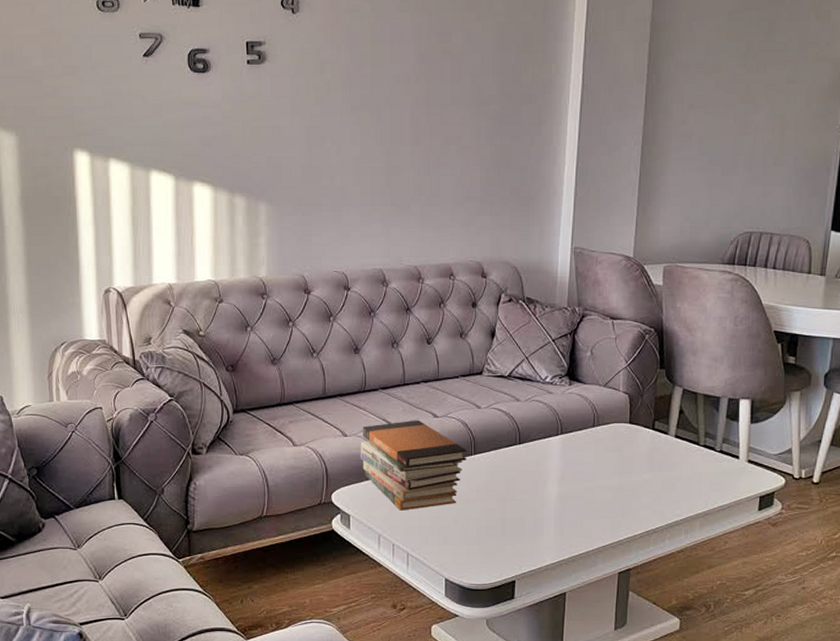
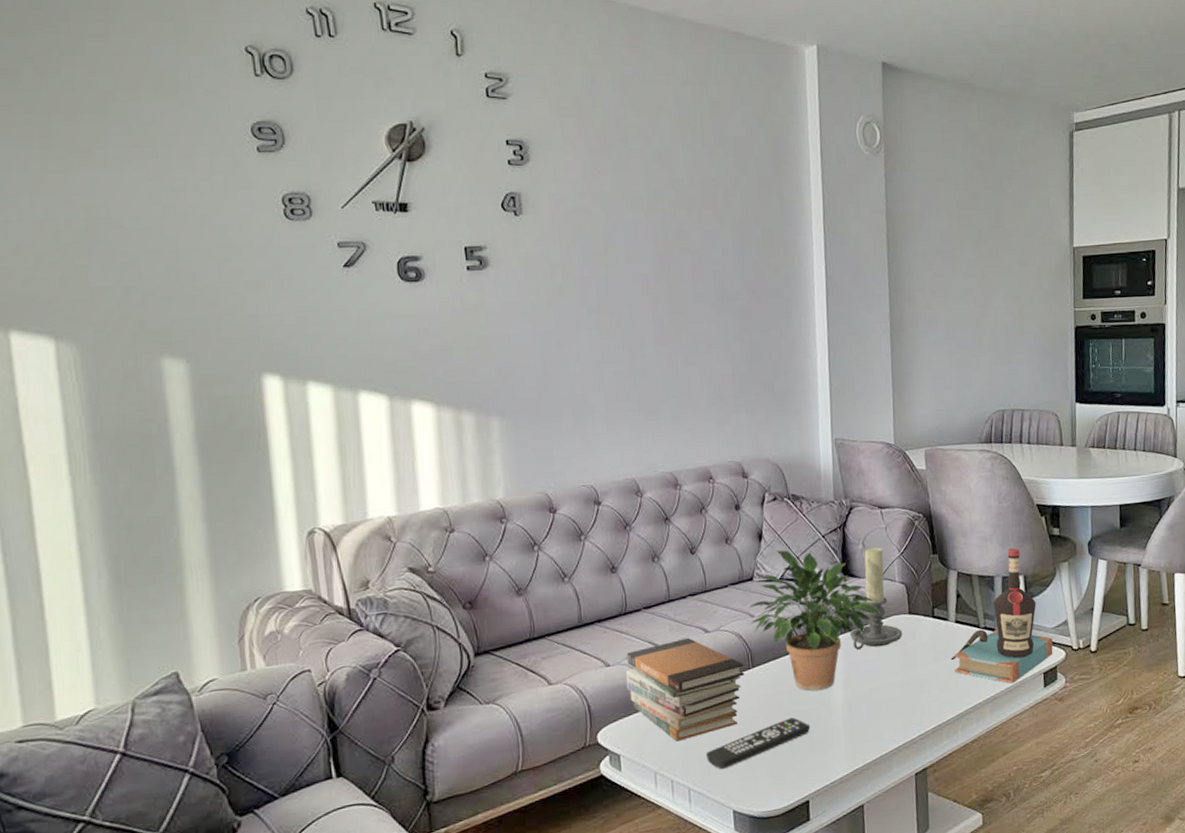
remote control: none [425,505,524,542] -> present [705,717,811,770]
potted plant: none [474,349,602,484] -> present [748,550,881,691]
candle holder: none [570,355,621,451] -> present [850,547,903,650]
bottle: none [666,372,773,503] -> present [950,548,1053,684]

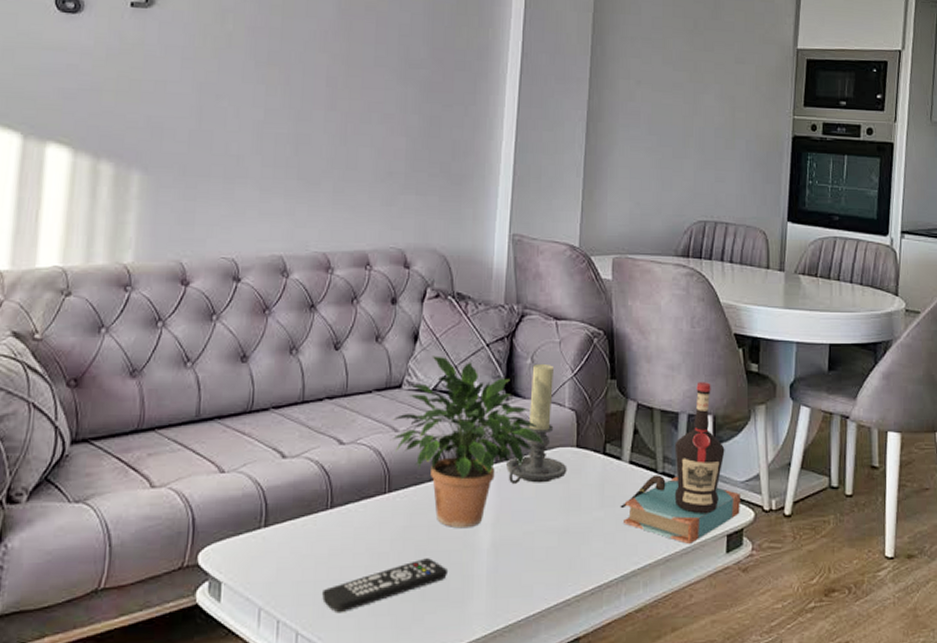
book stack: present [626,637,745,742] -> none [240,448,380,573]

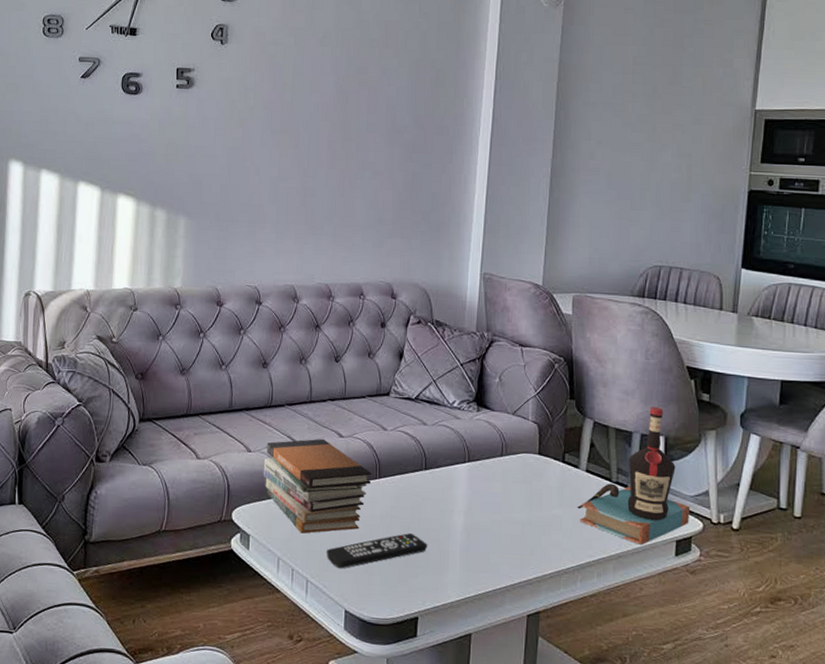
book stack: none [240,448,380,573] -> present [263,438,372,534]
potted plant: present [390,356,545,529] -> none [380,371,511,513]
candle holder: present [507,363,567,484] -> none [477,382,530,482]

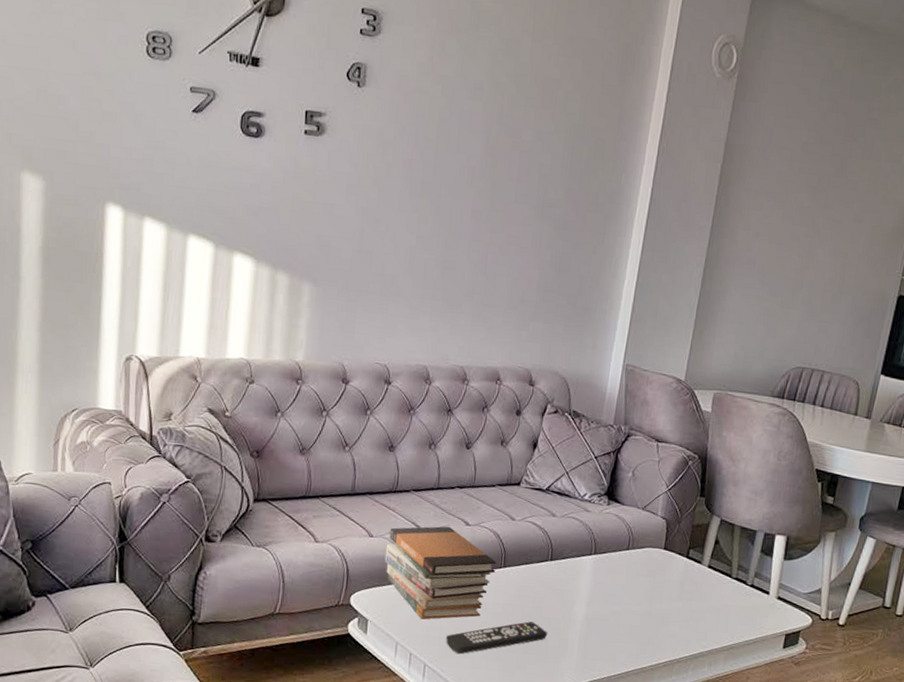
bottle: present [577,407,690,546] -> none [696,507,802,638]

